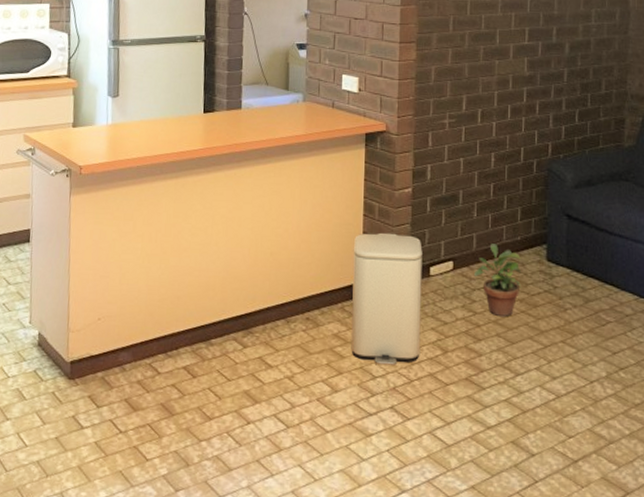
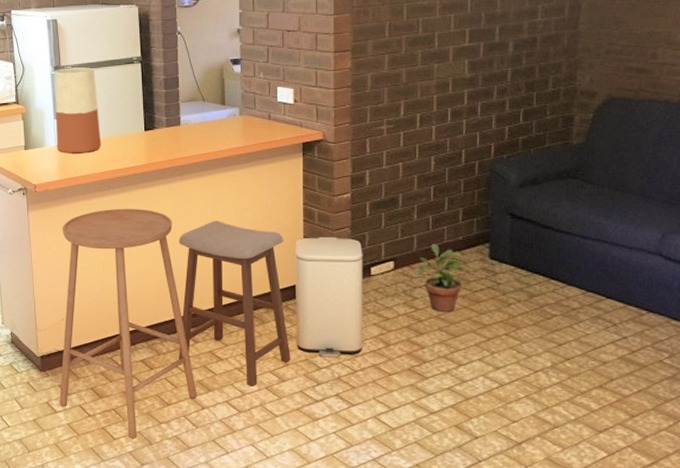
stool: none [87,195,242,459] -> present [59,208,197,438]
vase: none [107,42,157,134] -> present [55,67,101,154]
bar stool: none [225,212,345,398] -> present [178,220,291,387]

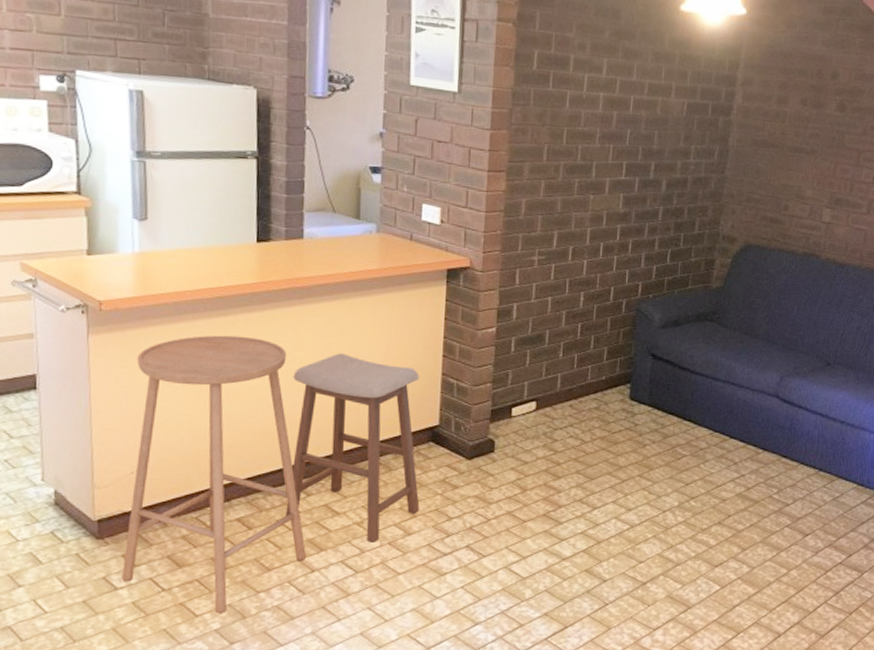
vase: present [55,67,101,154] -> none [134,154,198,265]
pedal bin: present [294,236,363,358] -> none [426,373,505,506]
potted plant: present [414,244,464,312] -> none [556,383,604,454]

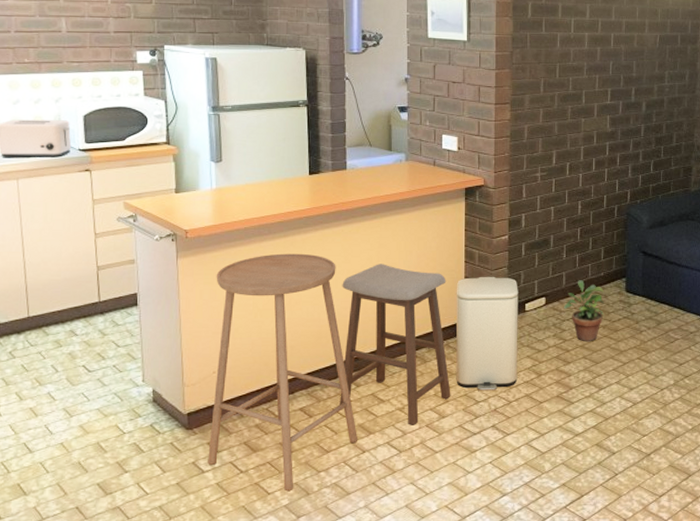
pedal bin: none [426,373,505,506] -> present [456,276,518,391]
potted plant: none [556,383,604,454] -> present [563,280,605,341]

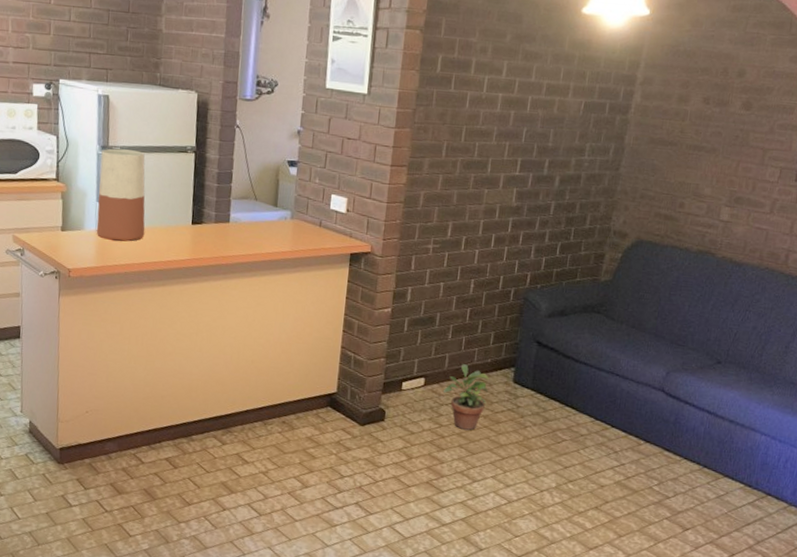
stool: present [208,253,357,491] -> none [75,302,220,536]
vase: none [212,108,263,197] -> present [96,148,145,242]
bar stool: present [340,264,451,425] -> none [204,323,322,491]
pedal bin: present [456,276,518,391] -> none [322,347,397,468]

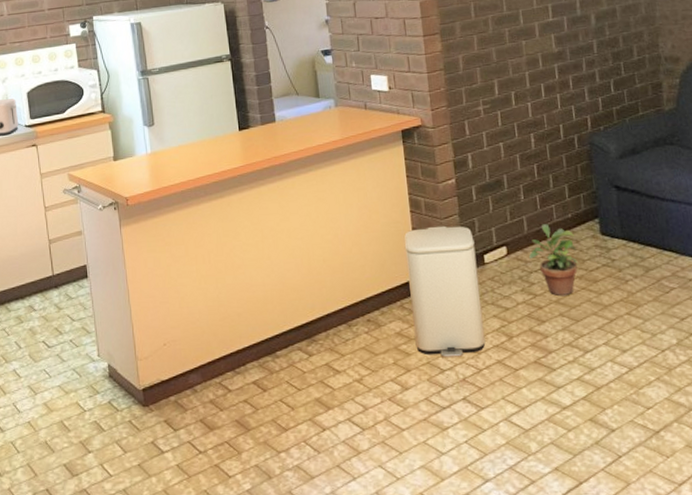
vase: present [96,148,145,242] -> none [141,69,195,161]
pedal bin: none [322,347,397,468] -> present [404,225,486,358]

